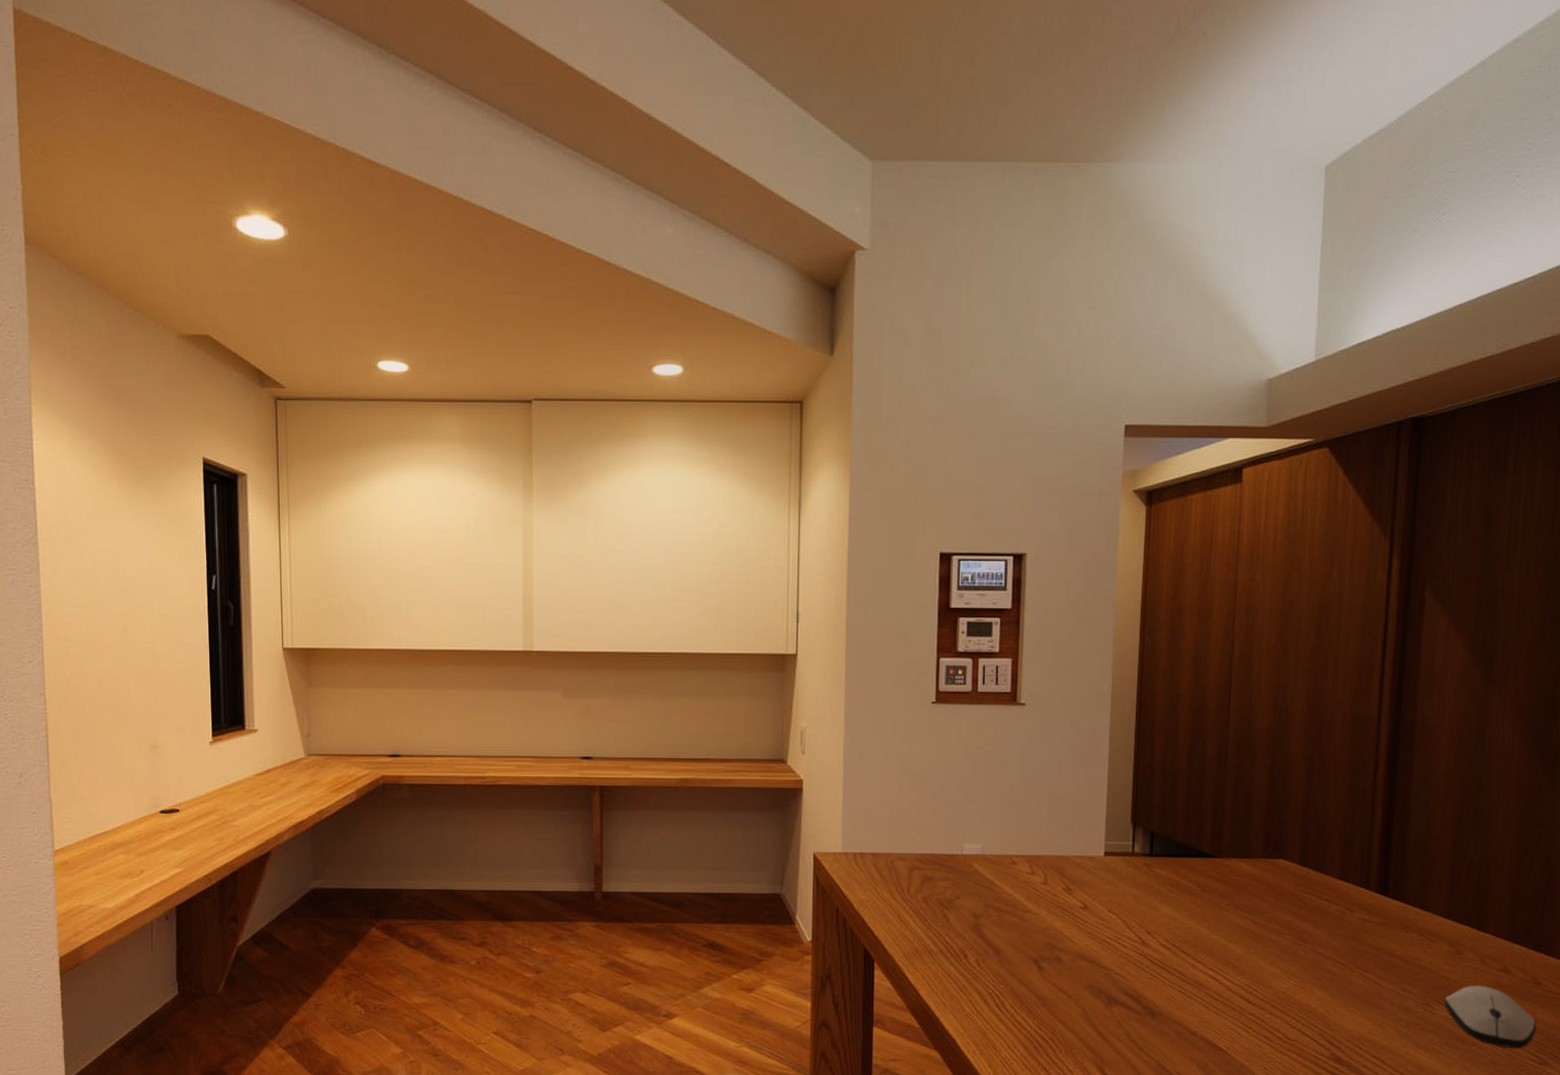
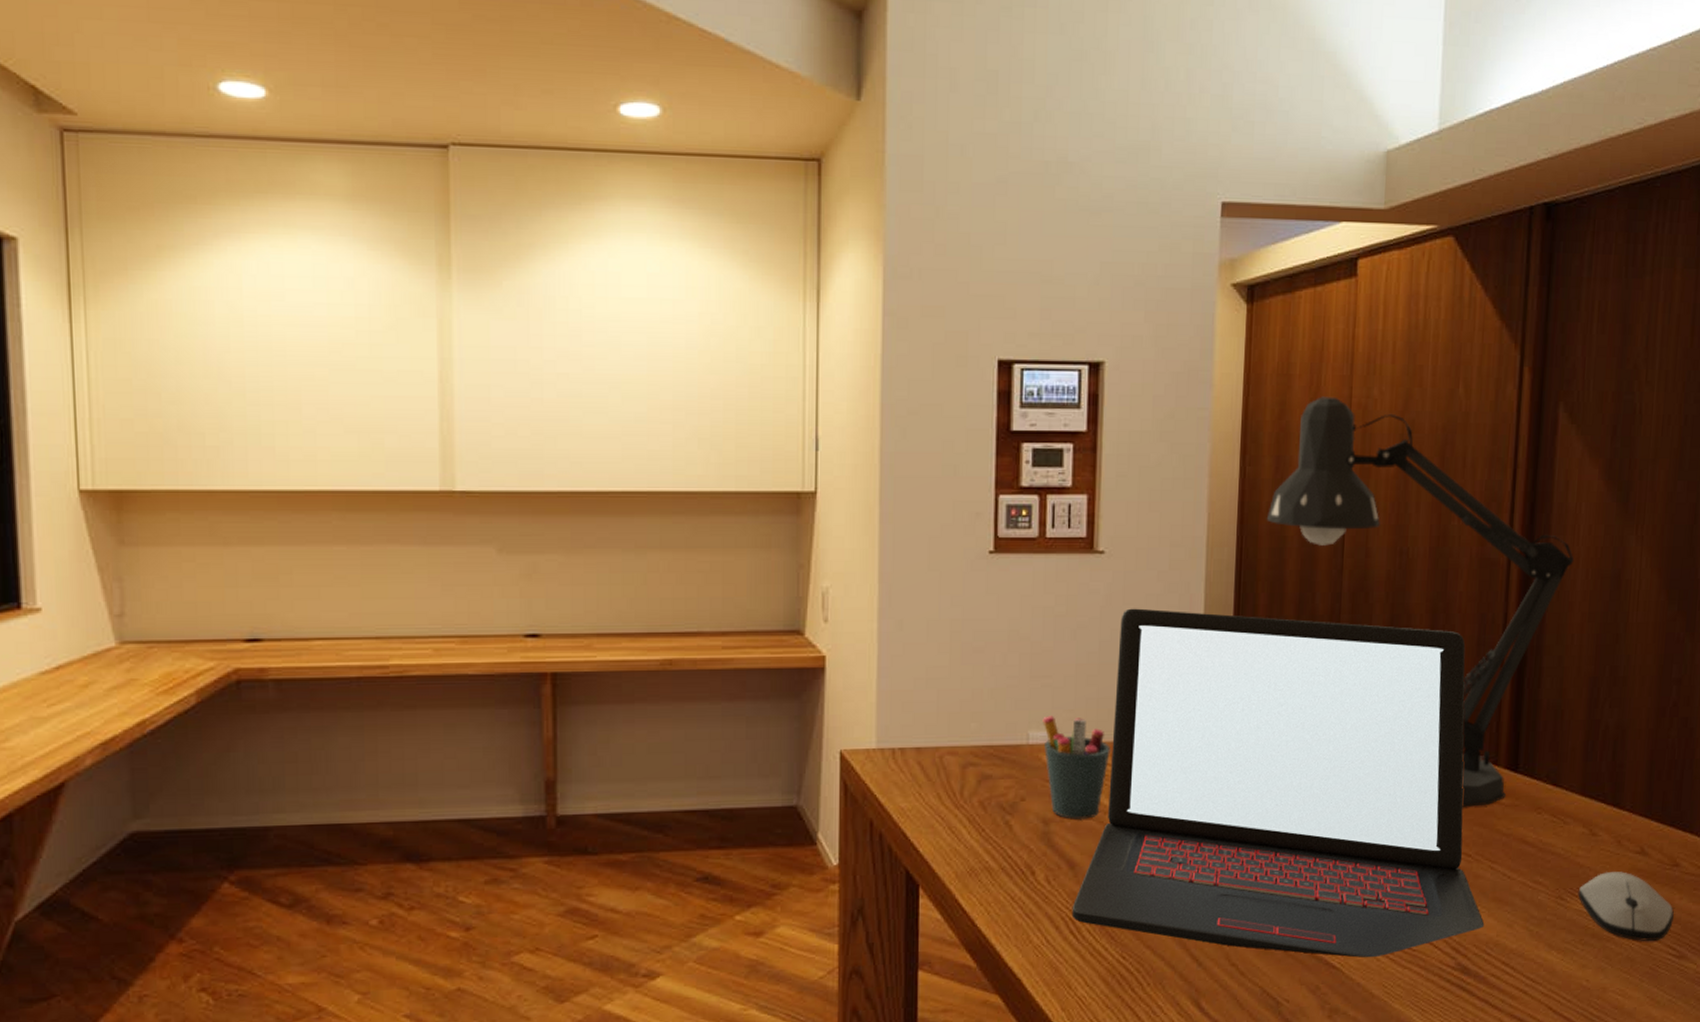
pen holder: none [974,832,1030,917] -> present [1042,715,1110,821]
laptop: none [997,749,1357,1044] -> present [1071,608,1485,958]
desk lamp: none [1162,580,1440,924] -> present [1266,396,1574,808]

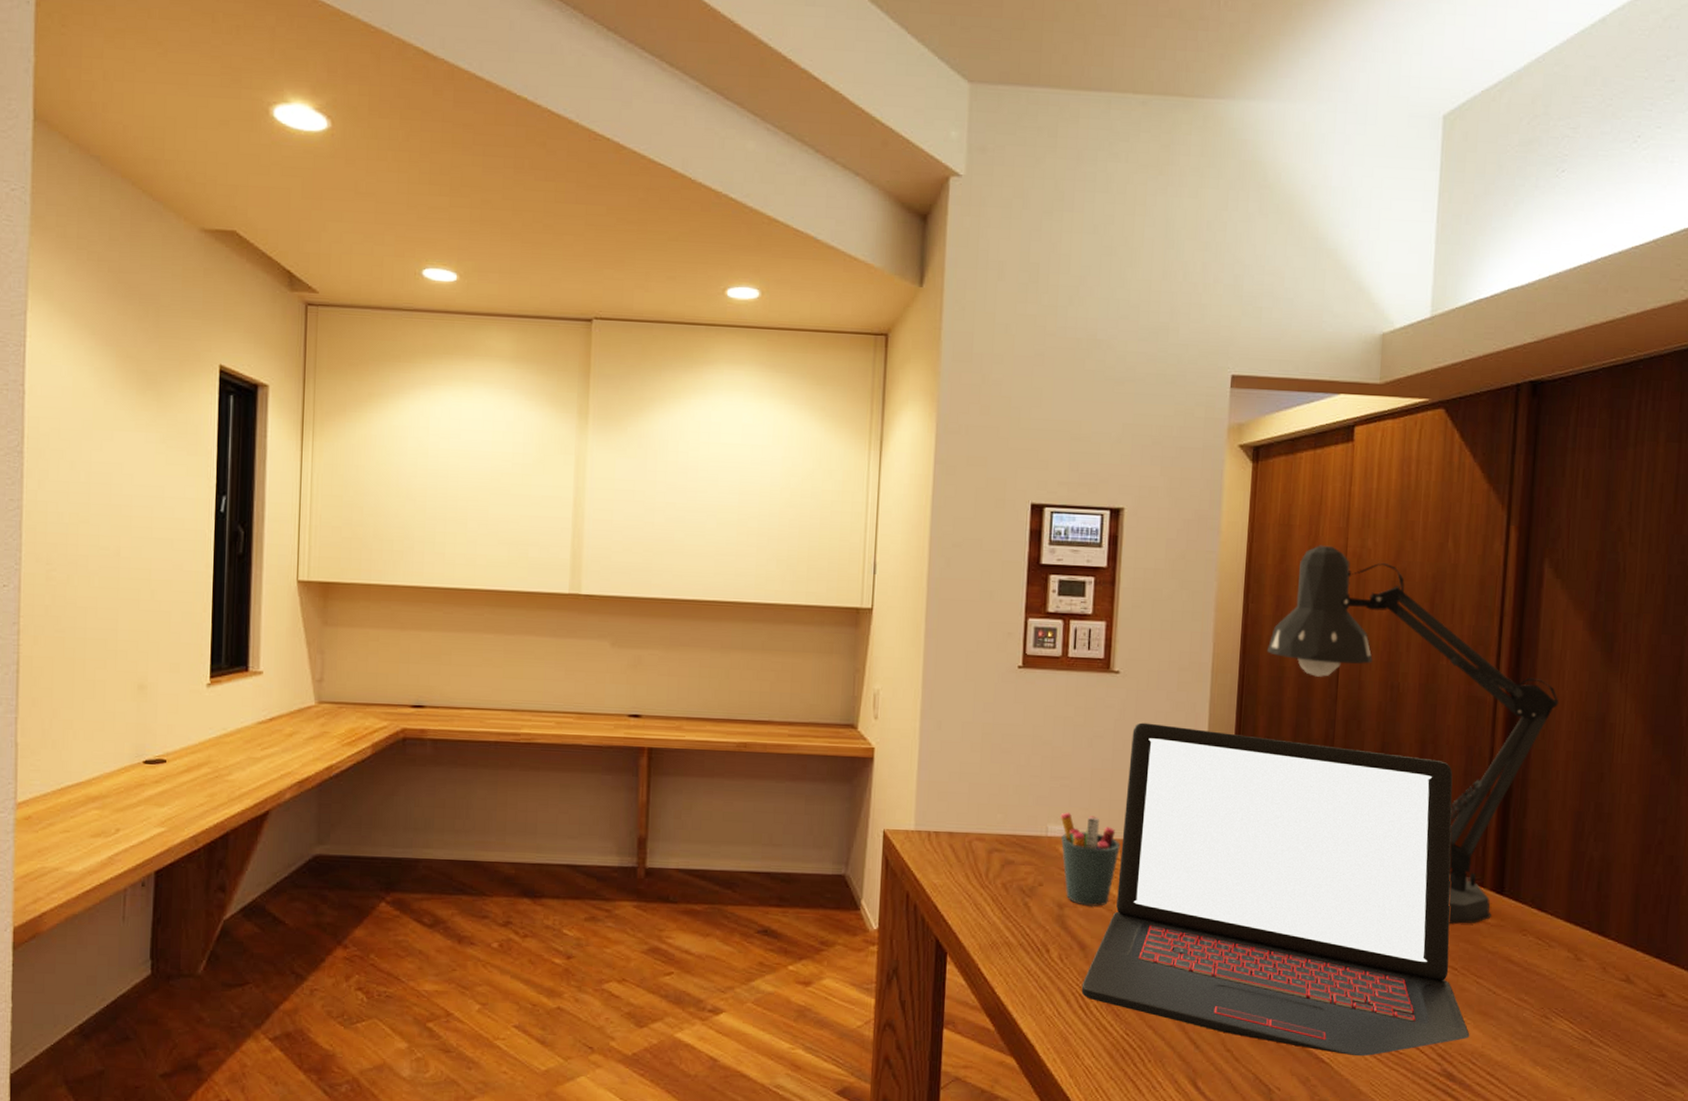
computer mouse: present [1578,871,1674,941] -> none [1563,996,1660,1066]

